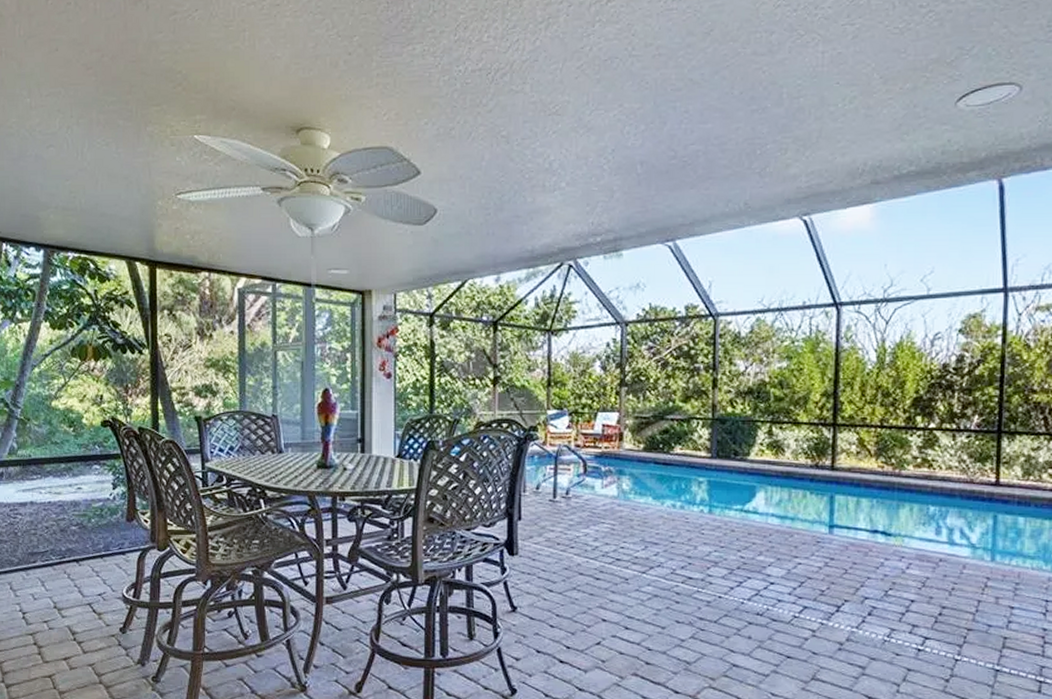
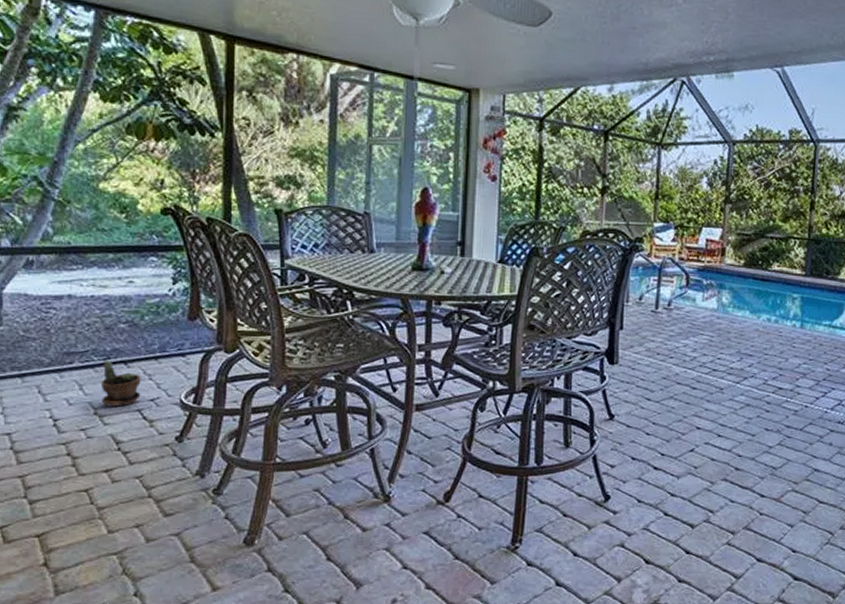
potted plant: none [58,559,91,601] -> present [100,359,141,407]

